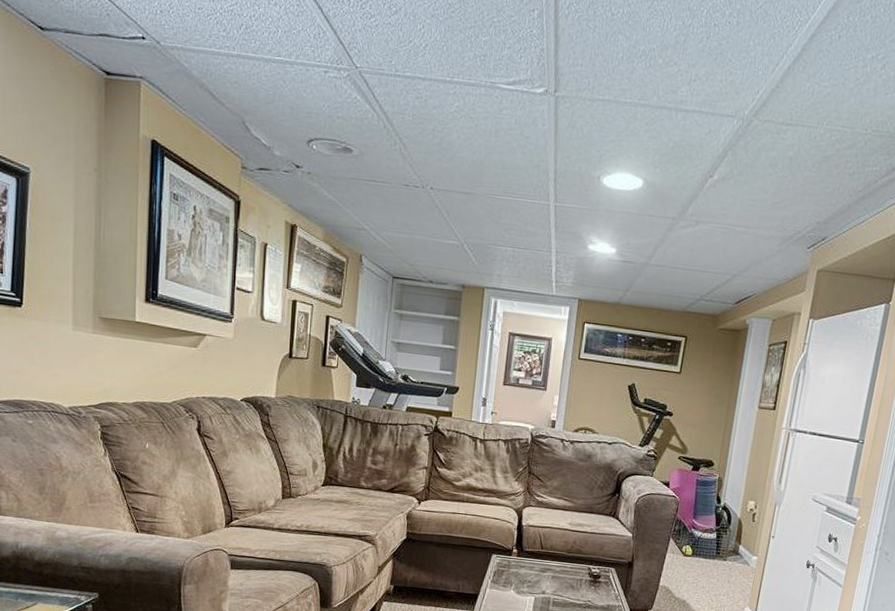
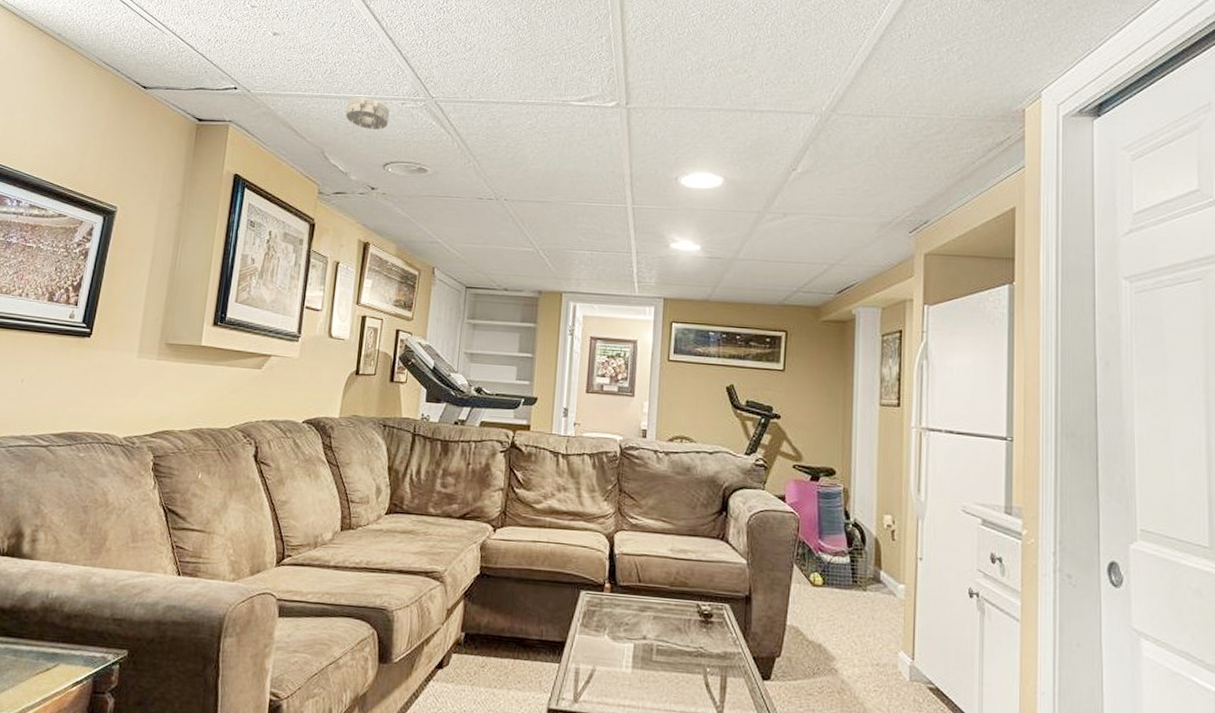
smoke detector: none [265,59,312,101] -> present [345,96,390,130]

